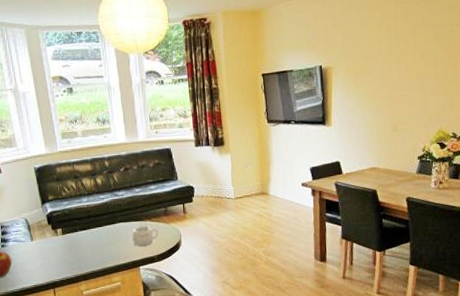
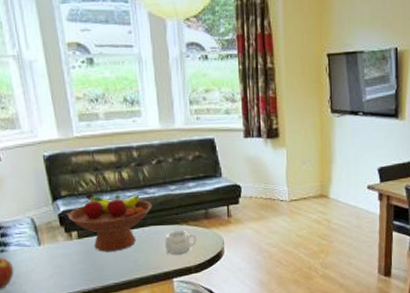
fruit bowl: none [53,197,122,245] -> present [67,193,153,252]

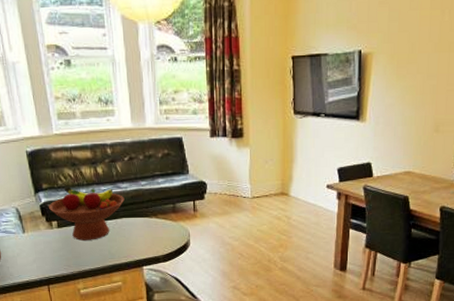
mug: present [164,231,197,254] -> none [135,223,165,244]

